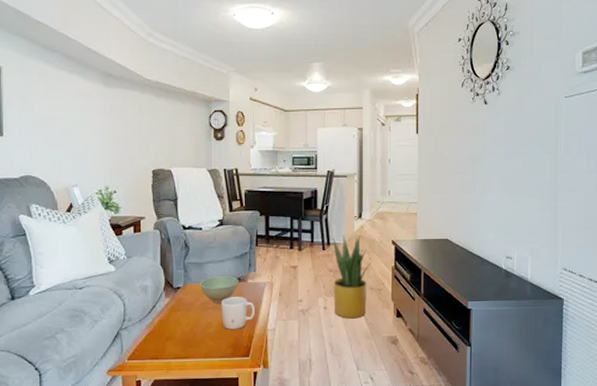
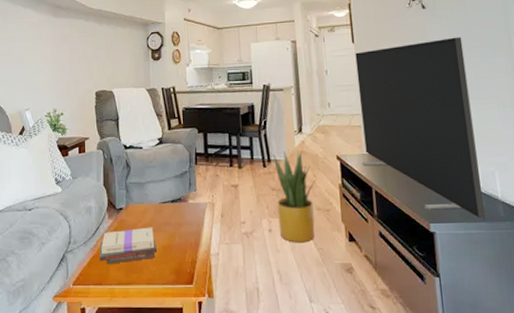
books: none [156,305,215,340] -> present [99,227,158,264]
bowl: present [200,276,238,303] -> none [141,196,179,225]
mug: present [221,297,256,330] -> none [163,218,198,254]
television: none [415,133,516,297] -> present [355,37,486,218]

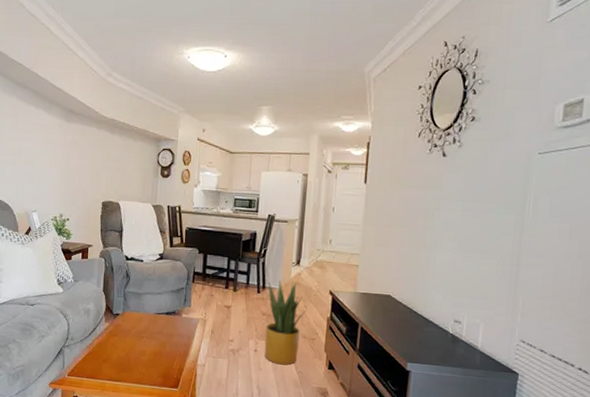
books: present [99,227,158,264] -> none [94,333,149,362]
television: present [355,37,486,218] -> none [354,189,477,364]

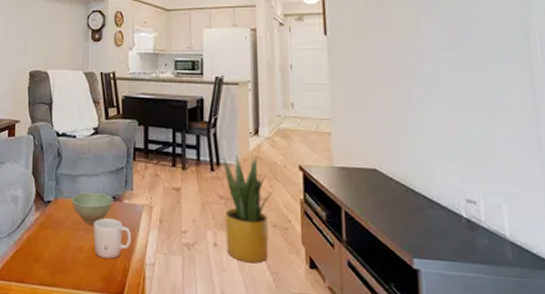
bowl: none [137,307,173,334] -> present [71,192,113,225]
mug: none [155,328,188,361] -> present [93,218,132,259]

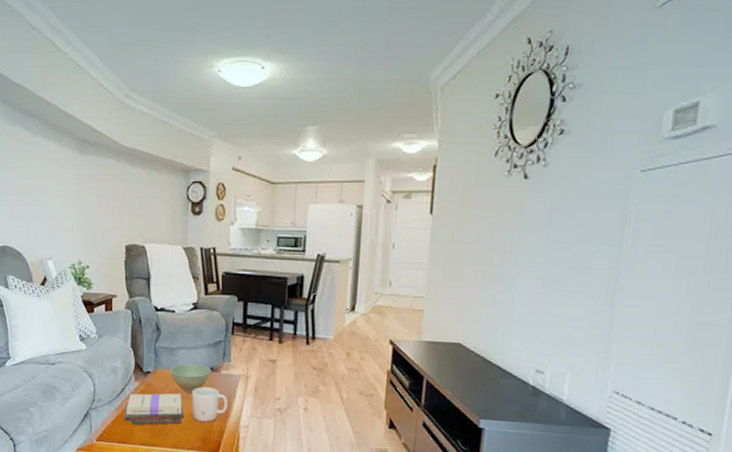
books: none [23,225,87,262] -> present [124,393,185,425]
planter: present [223,154,275,264] -> none [315,329,365,425]

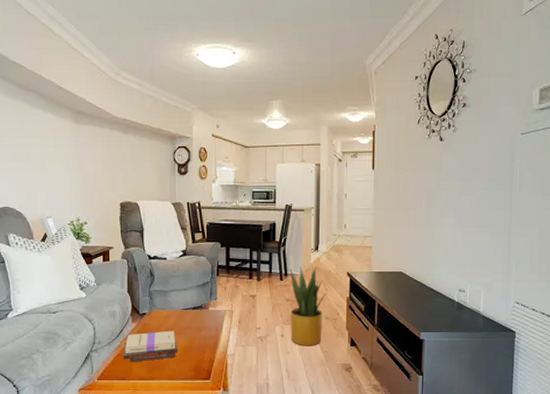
bowl: present [170,364,211,393] -> none [164,304,200,329]
mug: present [192,387,228,422] -> none [184,323,217,354]
planter: none [315,329,365,425] -> present [290,266,328,346]

